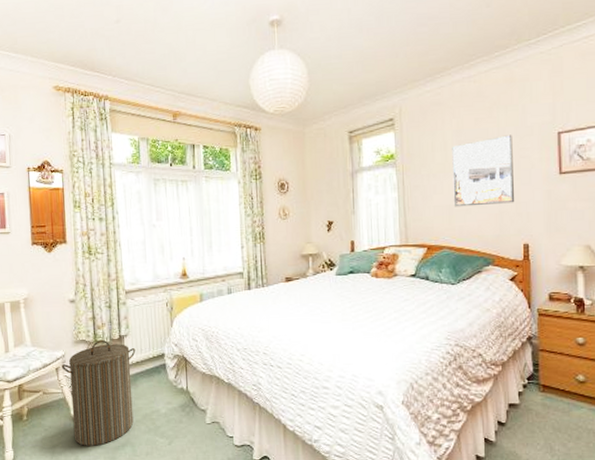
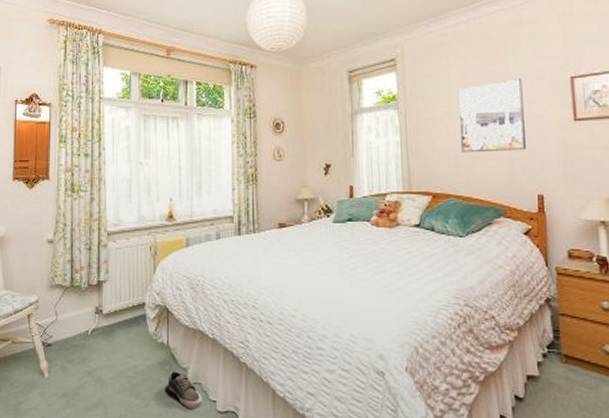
laundry hamper: present [61,340,136,446] -> none [34,286,115,405]
shoe: none [188,412,221,445] -> present [167,371,203,410]

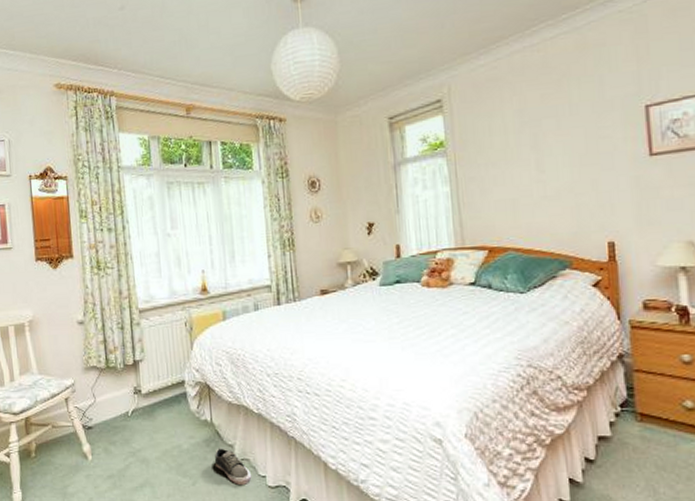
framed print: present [457,78,526,153] -> none [514,111,594,201]

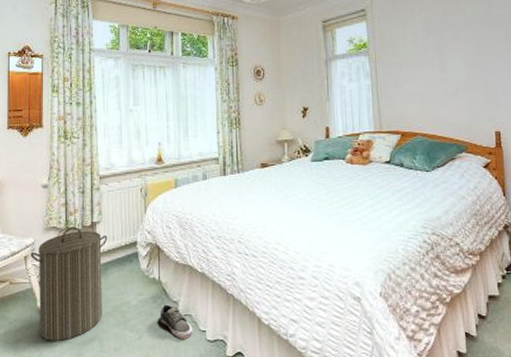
laundry hamper: none [71,366,153,487] -> present [30,227,108,341]

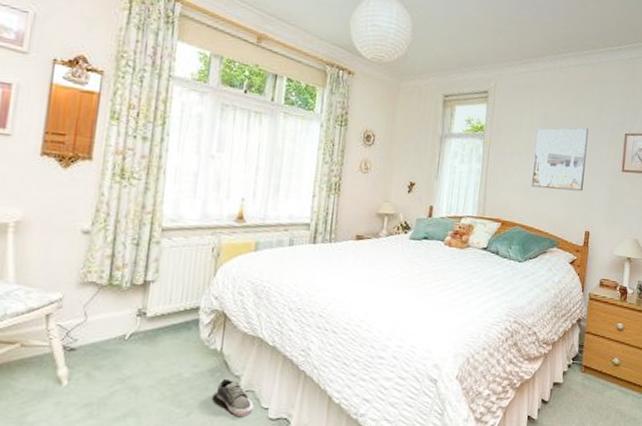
laundry hamper: present [30,227,108,341] -> none [55,284,163,416]
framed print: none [422,26,484,95] -> present [531,127,589,192]

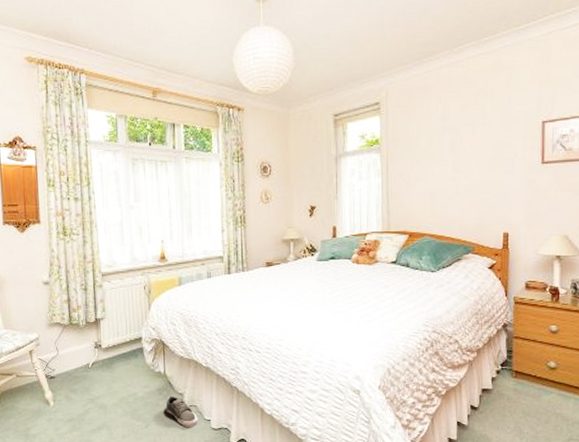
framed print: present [531,127,589,192] -> none [436,122,497,195]

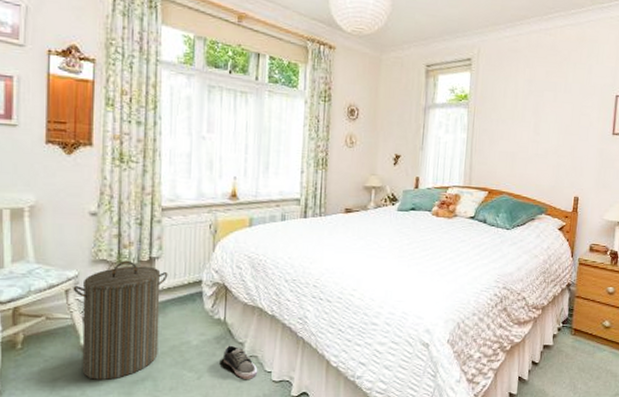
laundry hamper: none [35,323,112,429] -> present [73,261,168,380]

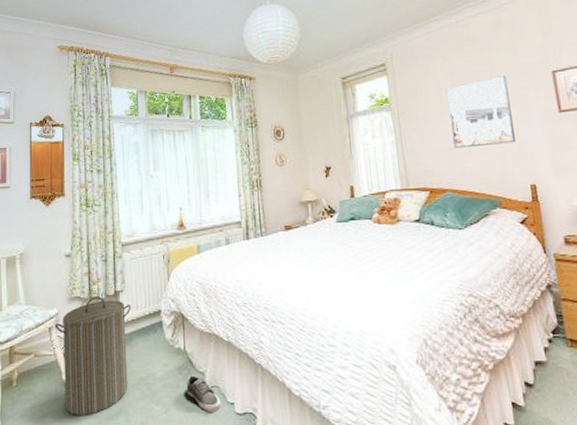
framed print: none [517,91,577,157] -> present [446,75,515,149]

